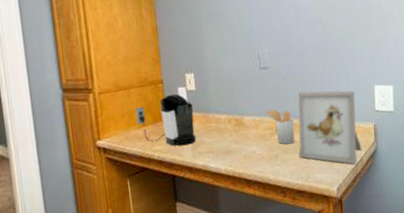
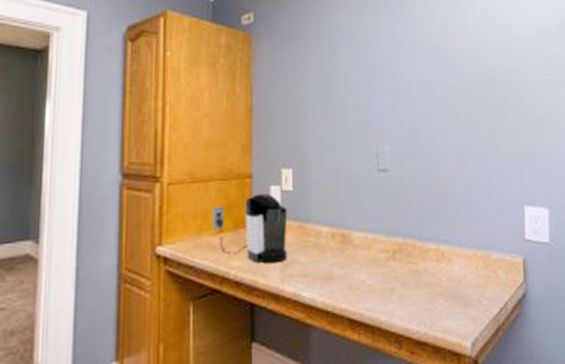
utensil holder: present [266,109,295,145] -> none [381,225,419,275]
picture frame: present [298,90,362,165] -> none [422,205,507,312]

